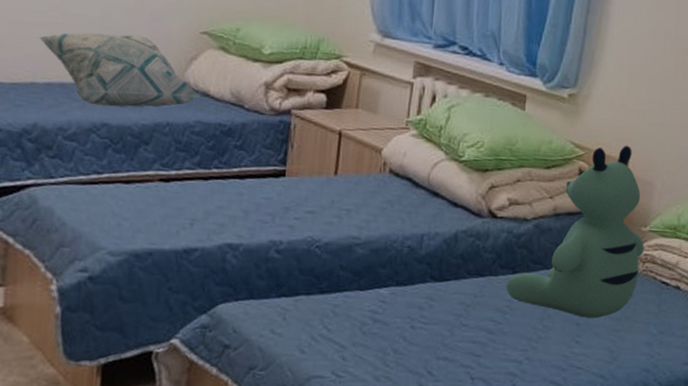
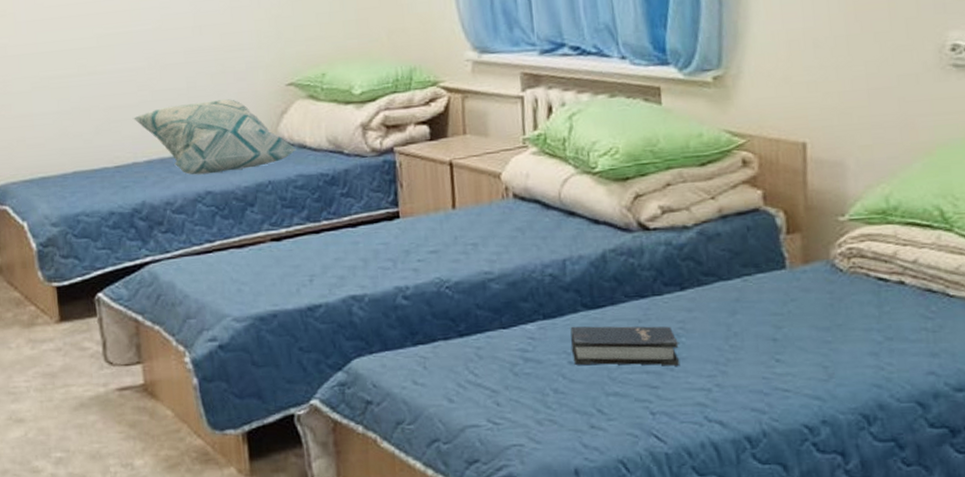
hardback book: none [415,294,503,339] -> present [570,326,679,366]
bear: present [506,145,644,319] -> none [674,123,846,332]

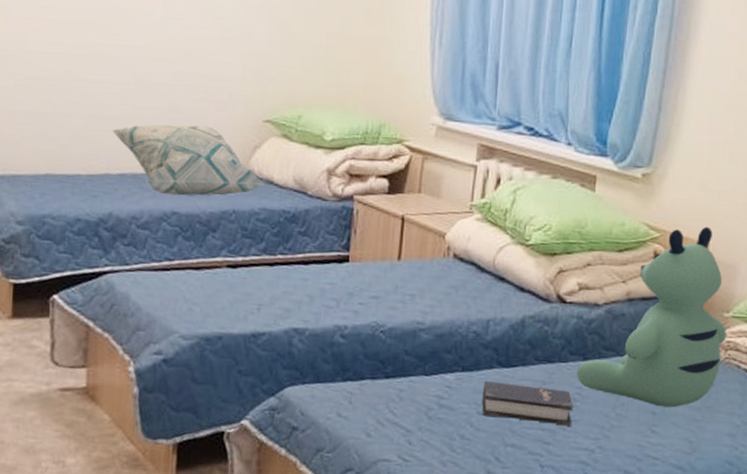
bear: none [674,123,846,332] -> present [576,226,726,408]

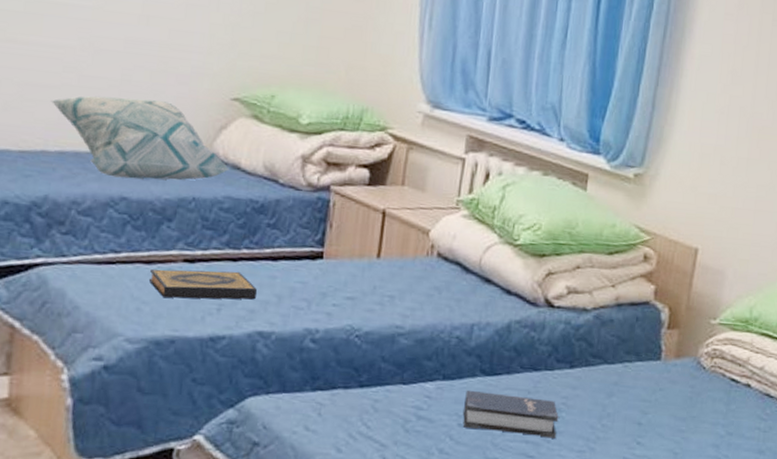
hardback book: none [198,274,292,300] -> present [148,269,258,300]
bear: present [576,226,726,408] -> none [562,230,713,418]

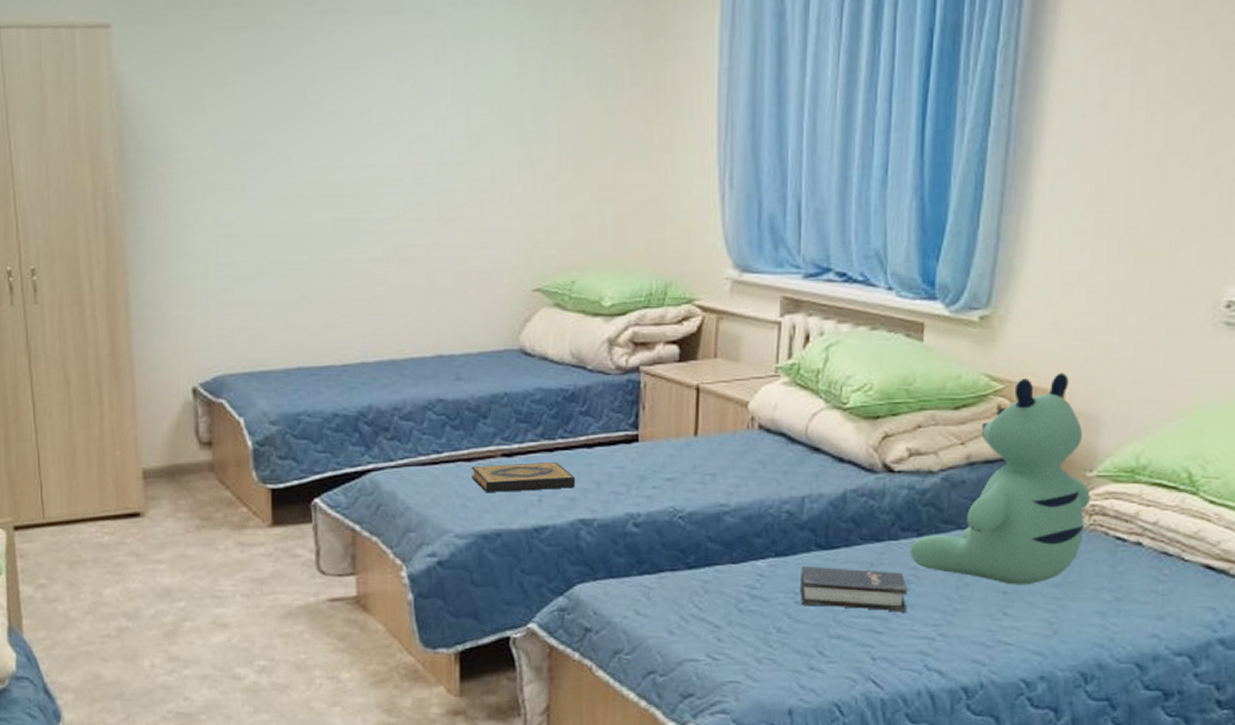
decorative pillow: present [50,96,229,180] -> none [365,301,537,381]
bear: none [562,230,713,418] -> present [909,372,1090,585]

